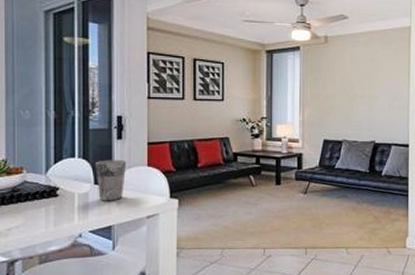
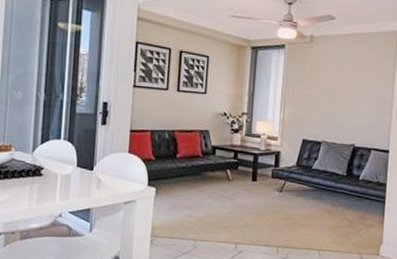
cup: present [95,159,127,201] -> none [79,144,109,185]

